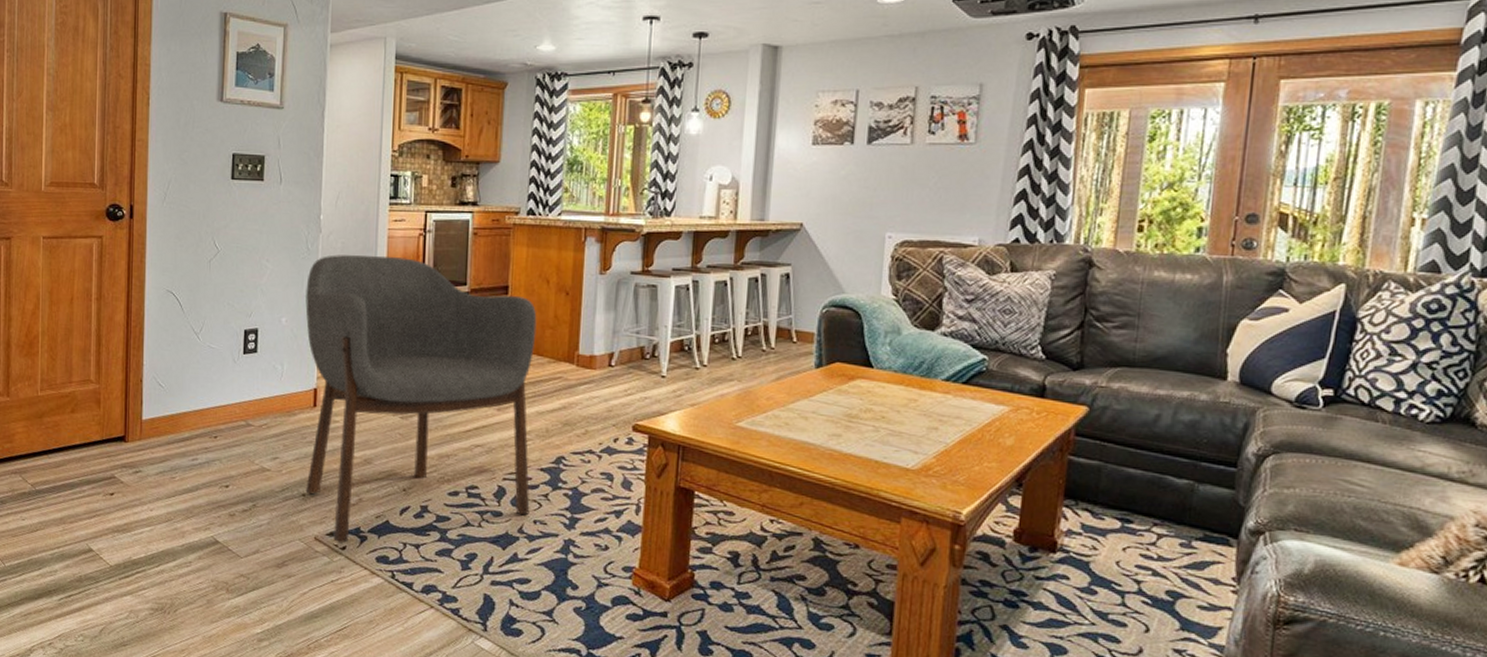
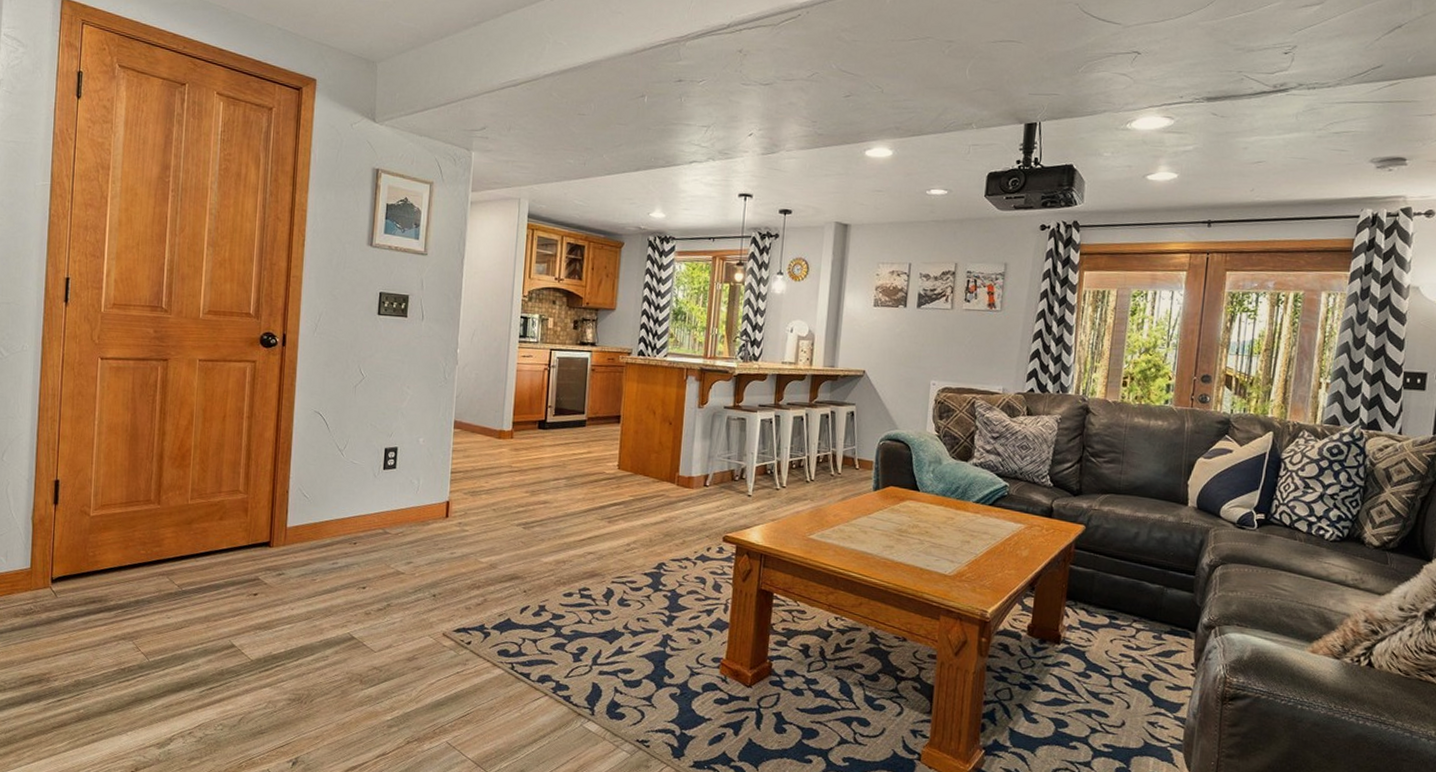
armchair: present [305,255,537,544] -> none [436,384,644,639]

